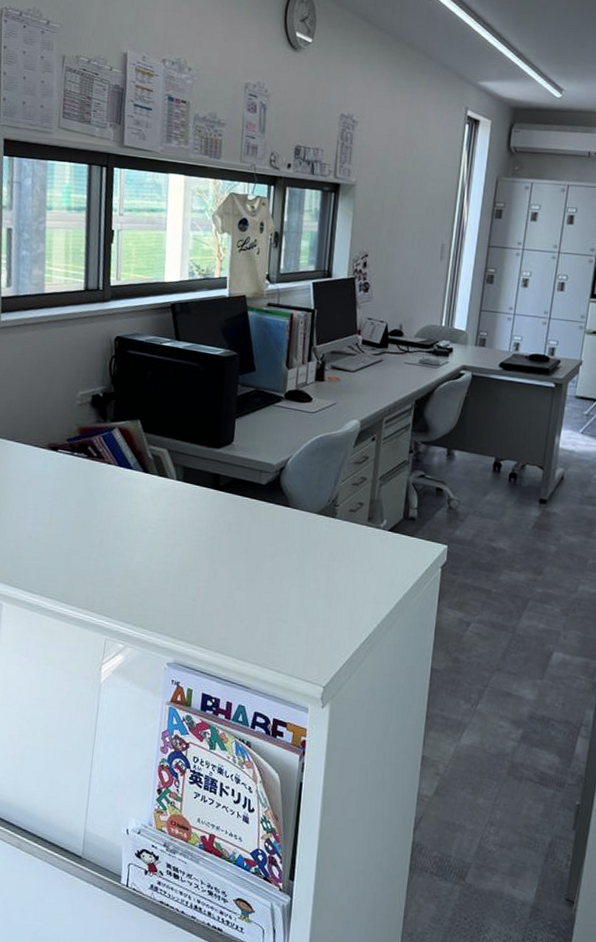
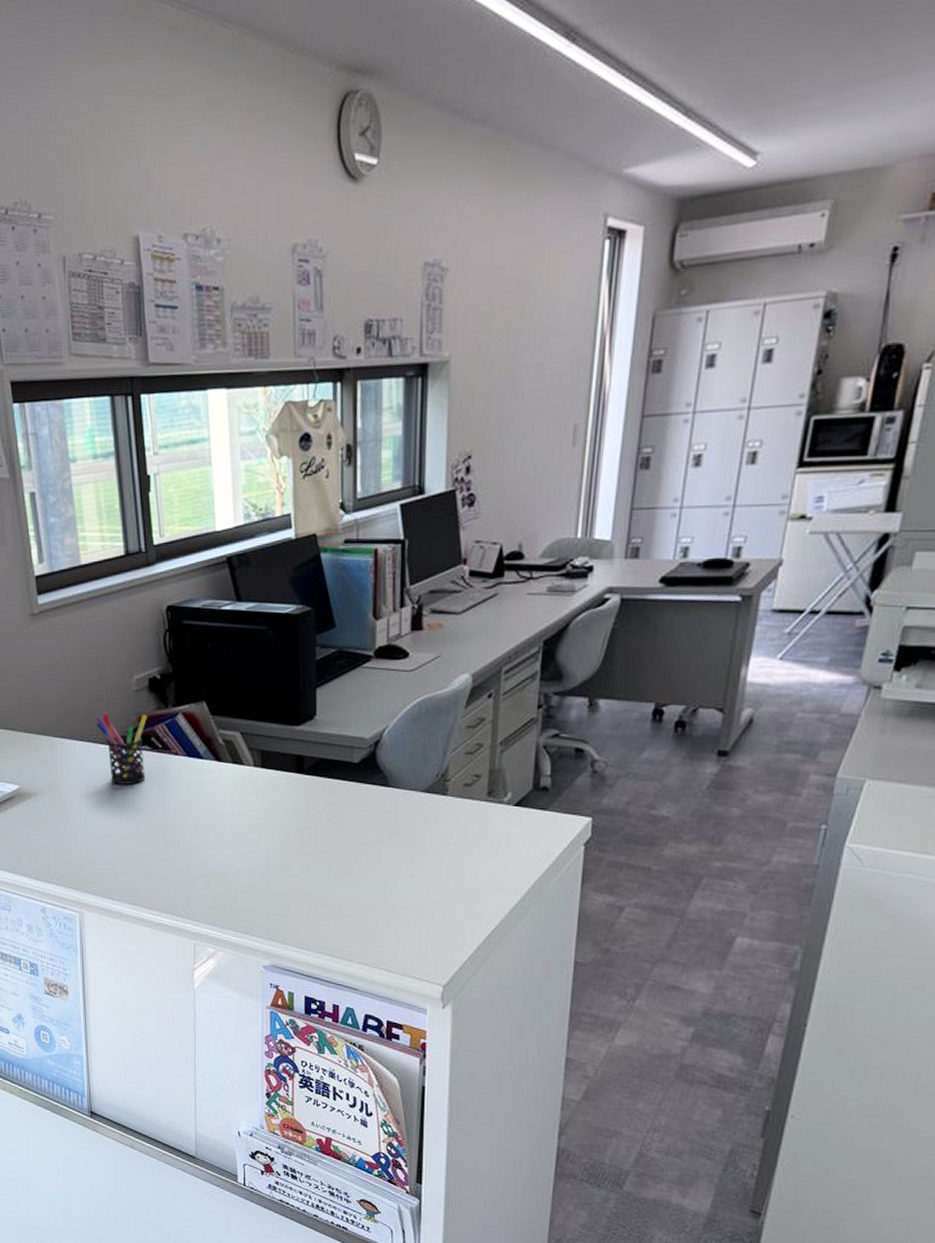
pen holder: none [39,421,88,487] -> present [96,713,148,784]

